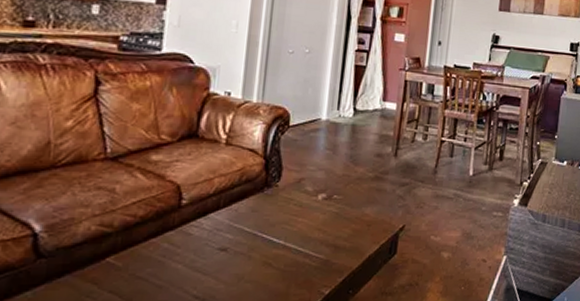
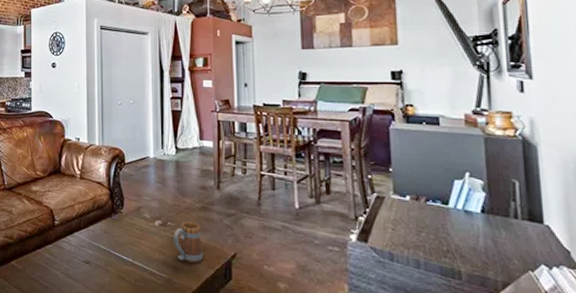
mug: none [337,193,371,239] -> present [174,221,204,263]

